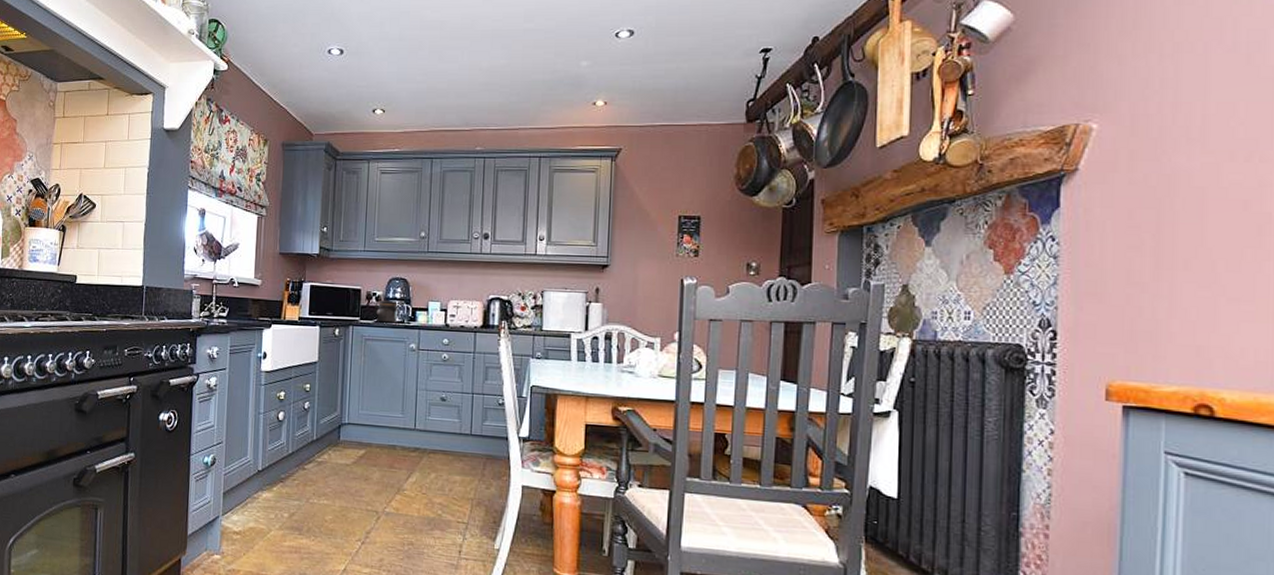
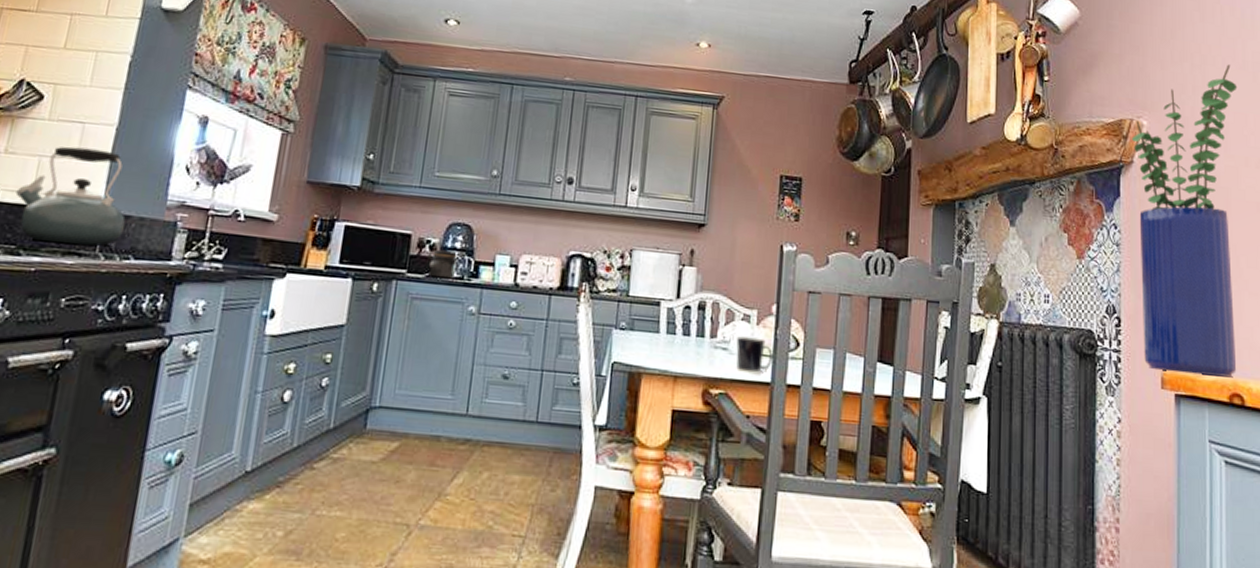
kettle: none [87,240,159,311] -> present [16,146,126,246]
mug: none [641,361,676,394] -> present [736,336,773,375]
vase: none [1076,49,1224,388] -> present [1131,64,1238,378]

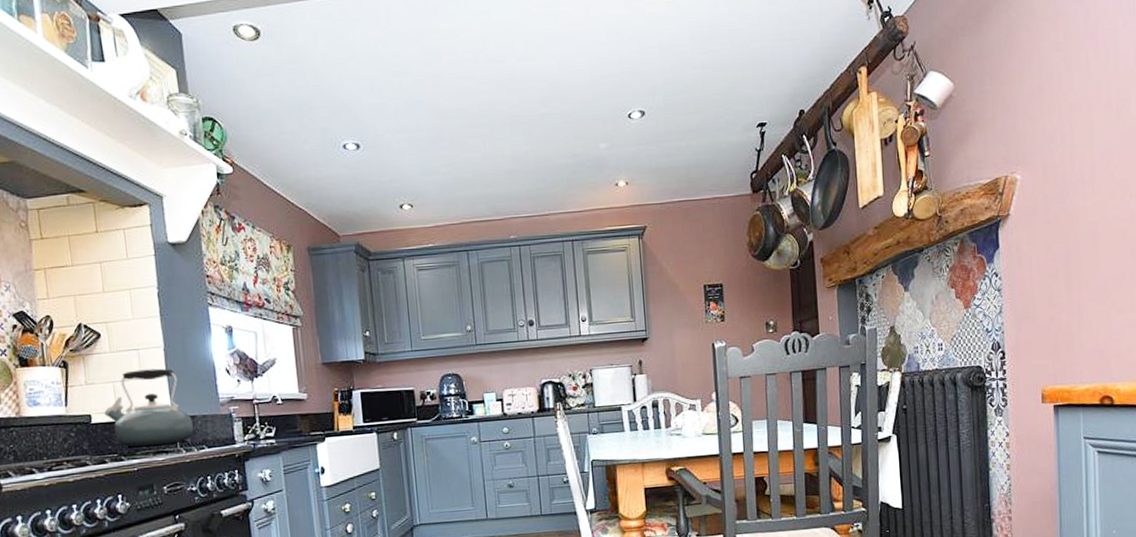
jar: present [427,250,459,281] -> none [430,397,457,422]
mug: present [736,336,773,375] -> none [687,421,718,451]
vase: present [1131,64,1238,378] -> none [1006,107,1107,389]

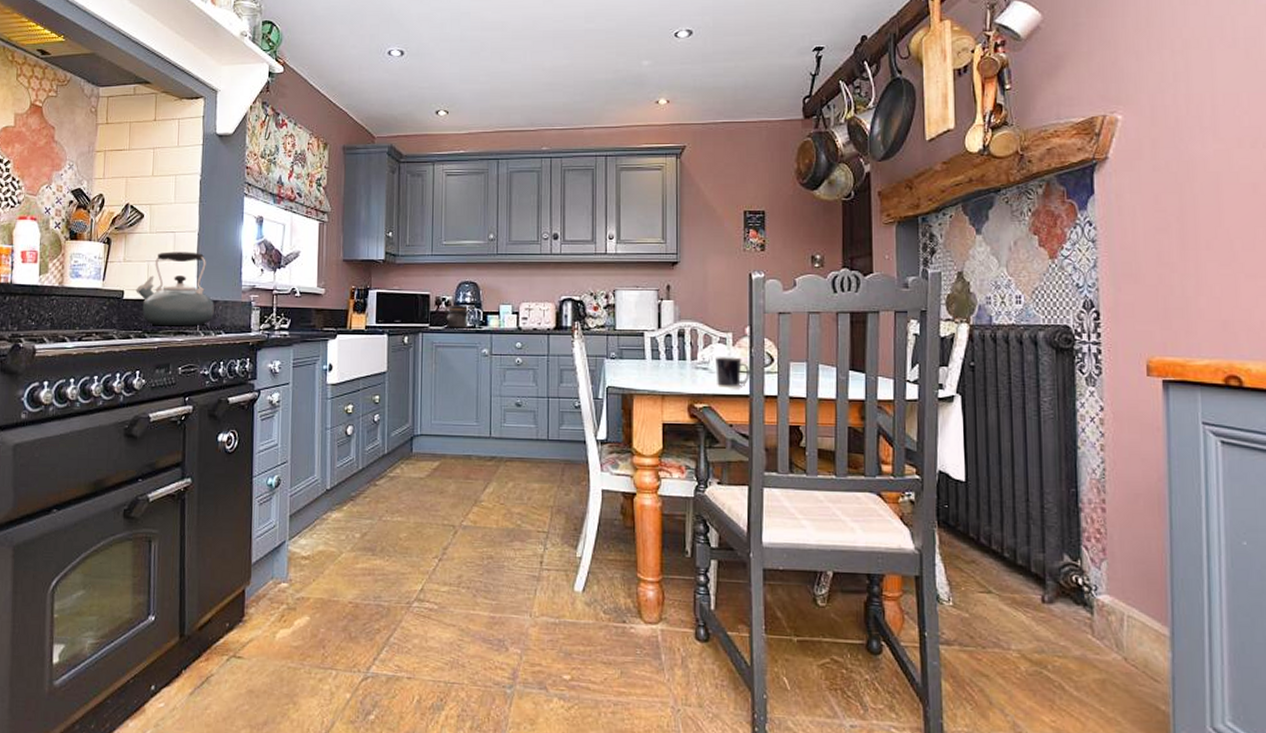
jar: none [430,397,457,422] -> present [444,306,470,330]
mug: none [687,421,718,451] -> present [715,357,749,389]

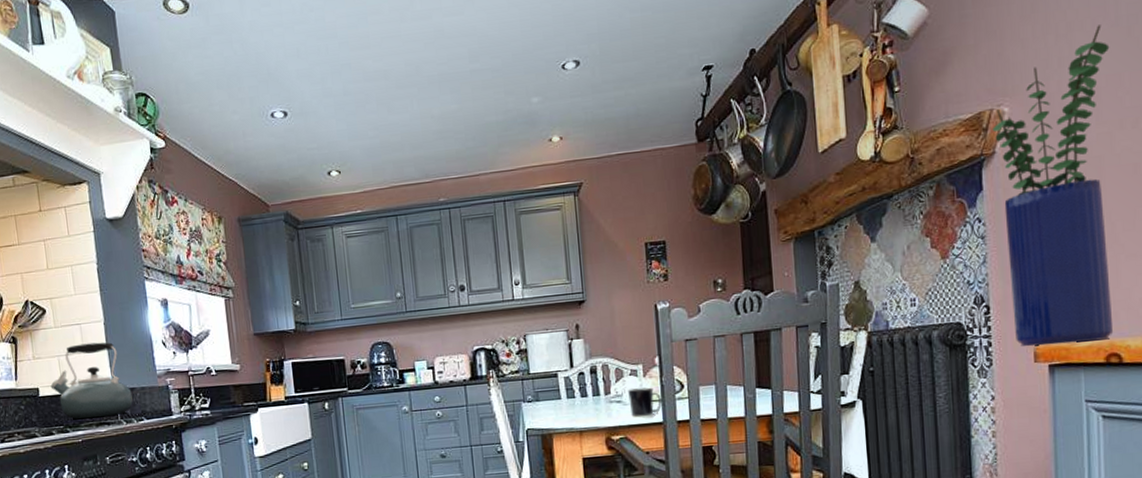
jar: present [444,306,470,330] -> none [361,366,387,391]
vase: none [1104,45,1233,360] -> present [992,24,1114,347]

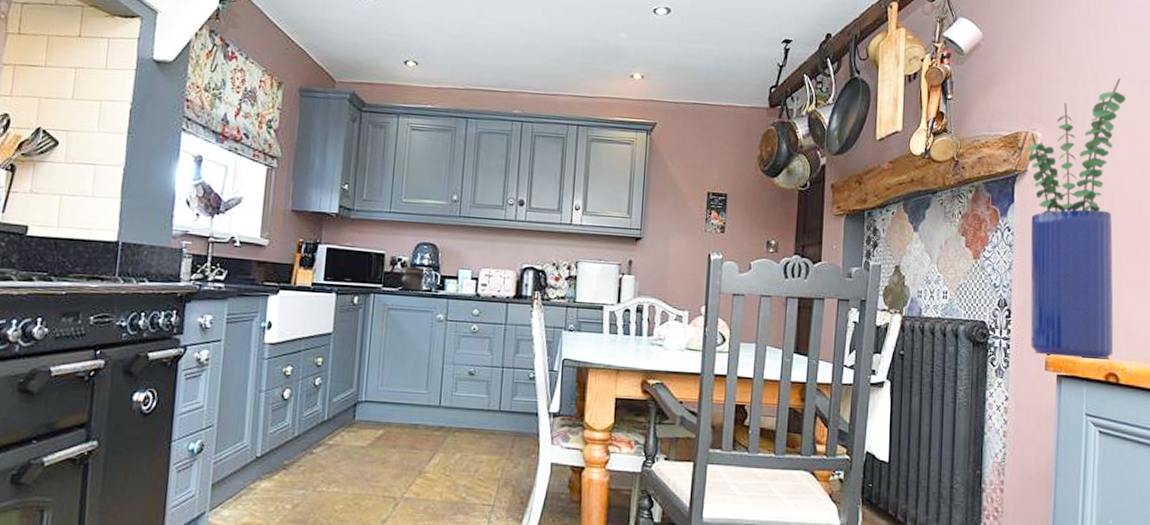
kettle: present [50,342,134,420] -> none [43,186,139,271]
jar: none [361,366,387,391] -> present [399,267,427,293]
mug: present [628,387,662,419] -> none [670,334,702,367]

